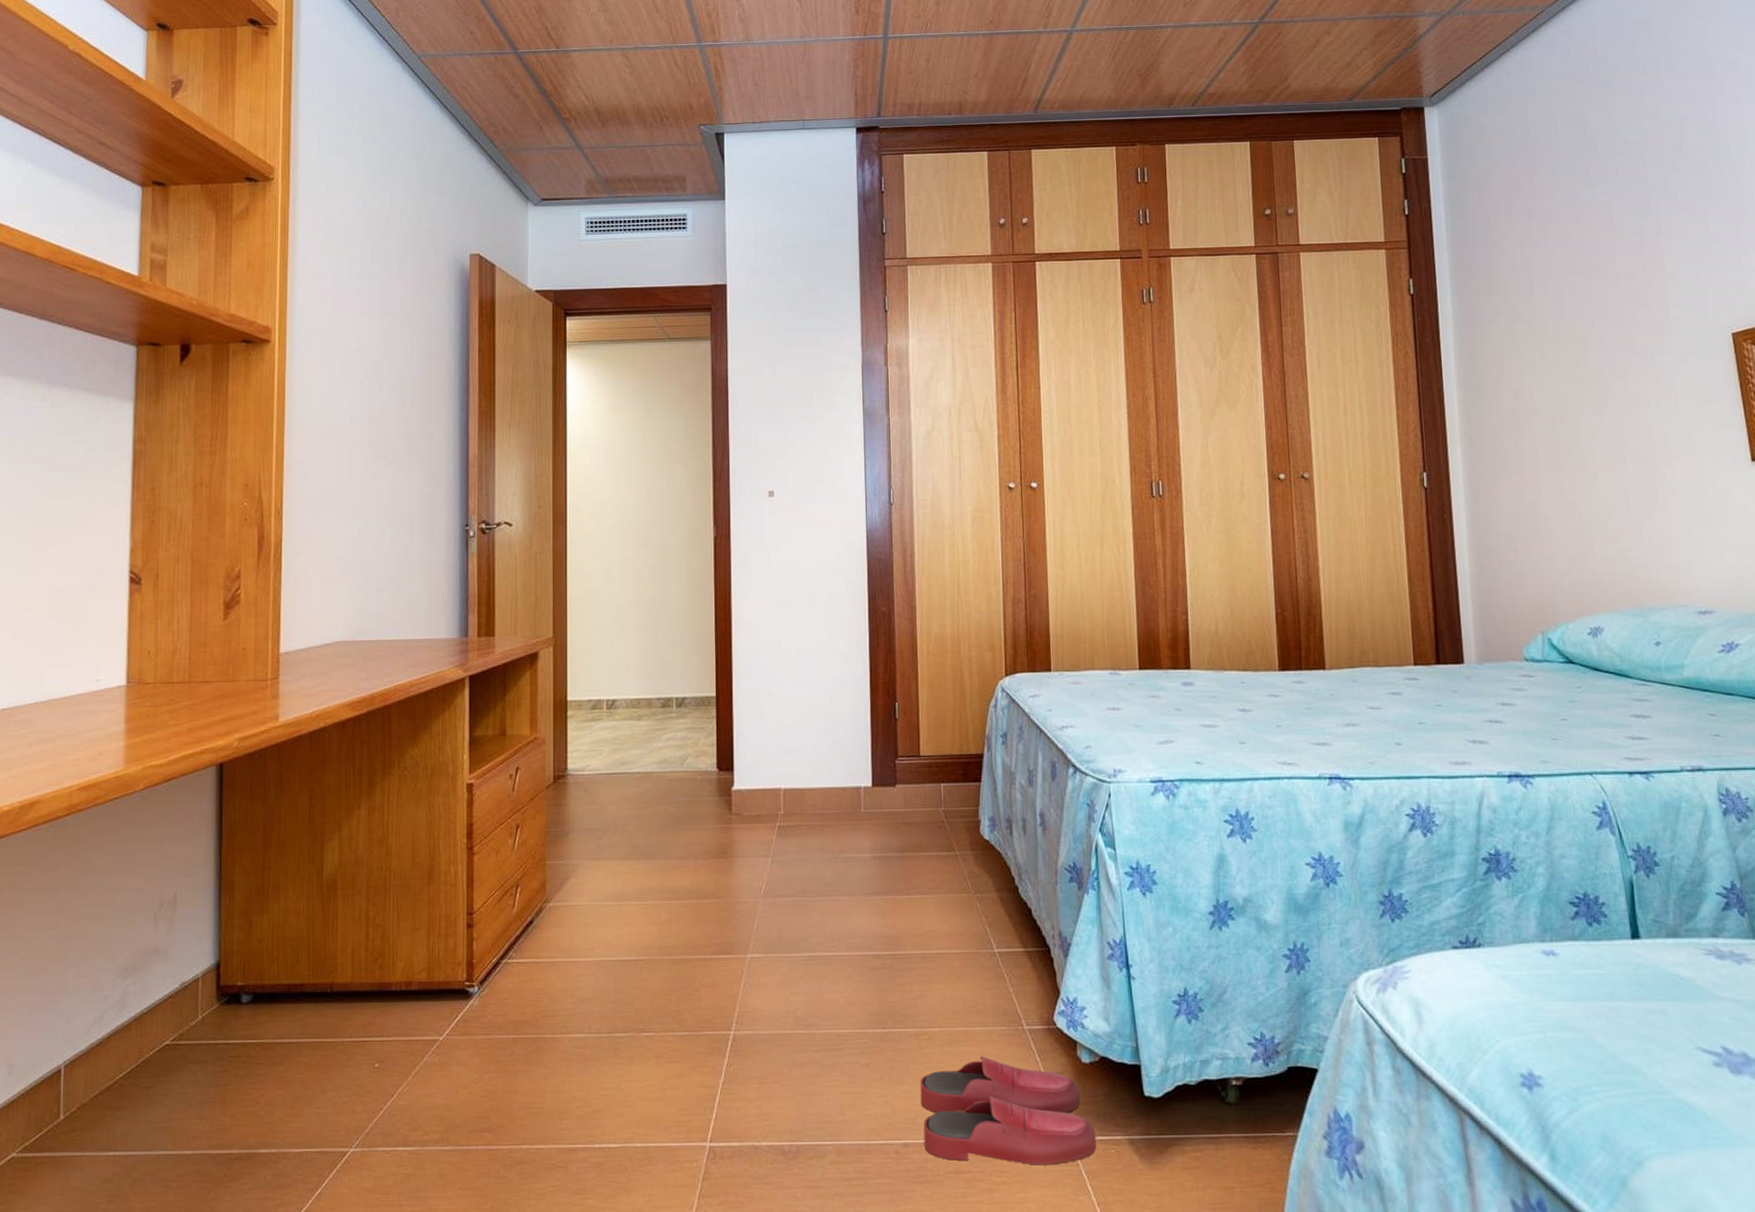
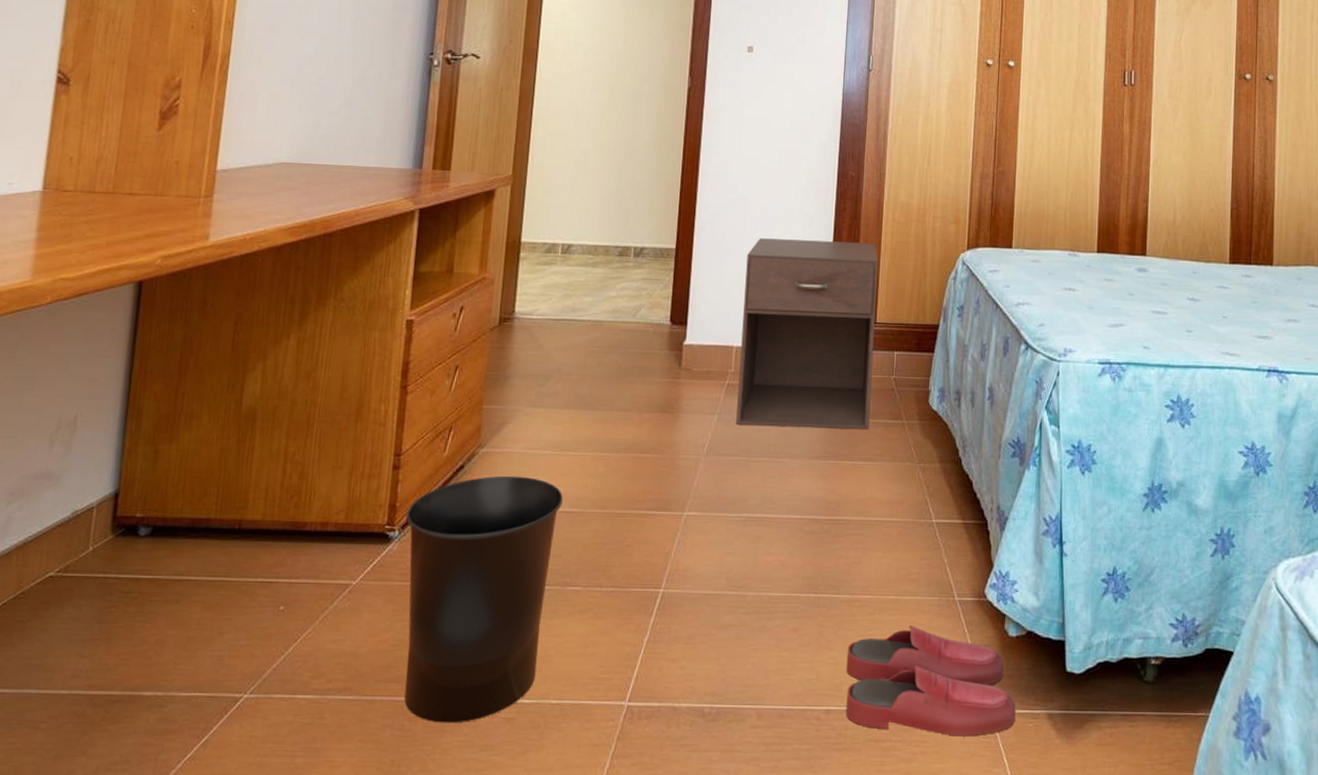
waste bin: none [483,927,629,1170] -> present [404,475,563,723]
nightstand: none [786,677,922,865] -> present [736,238,878,429]

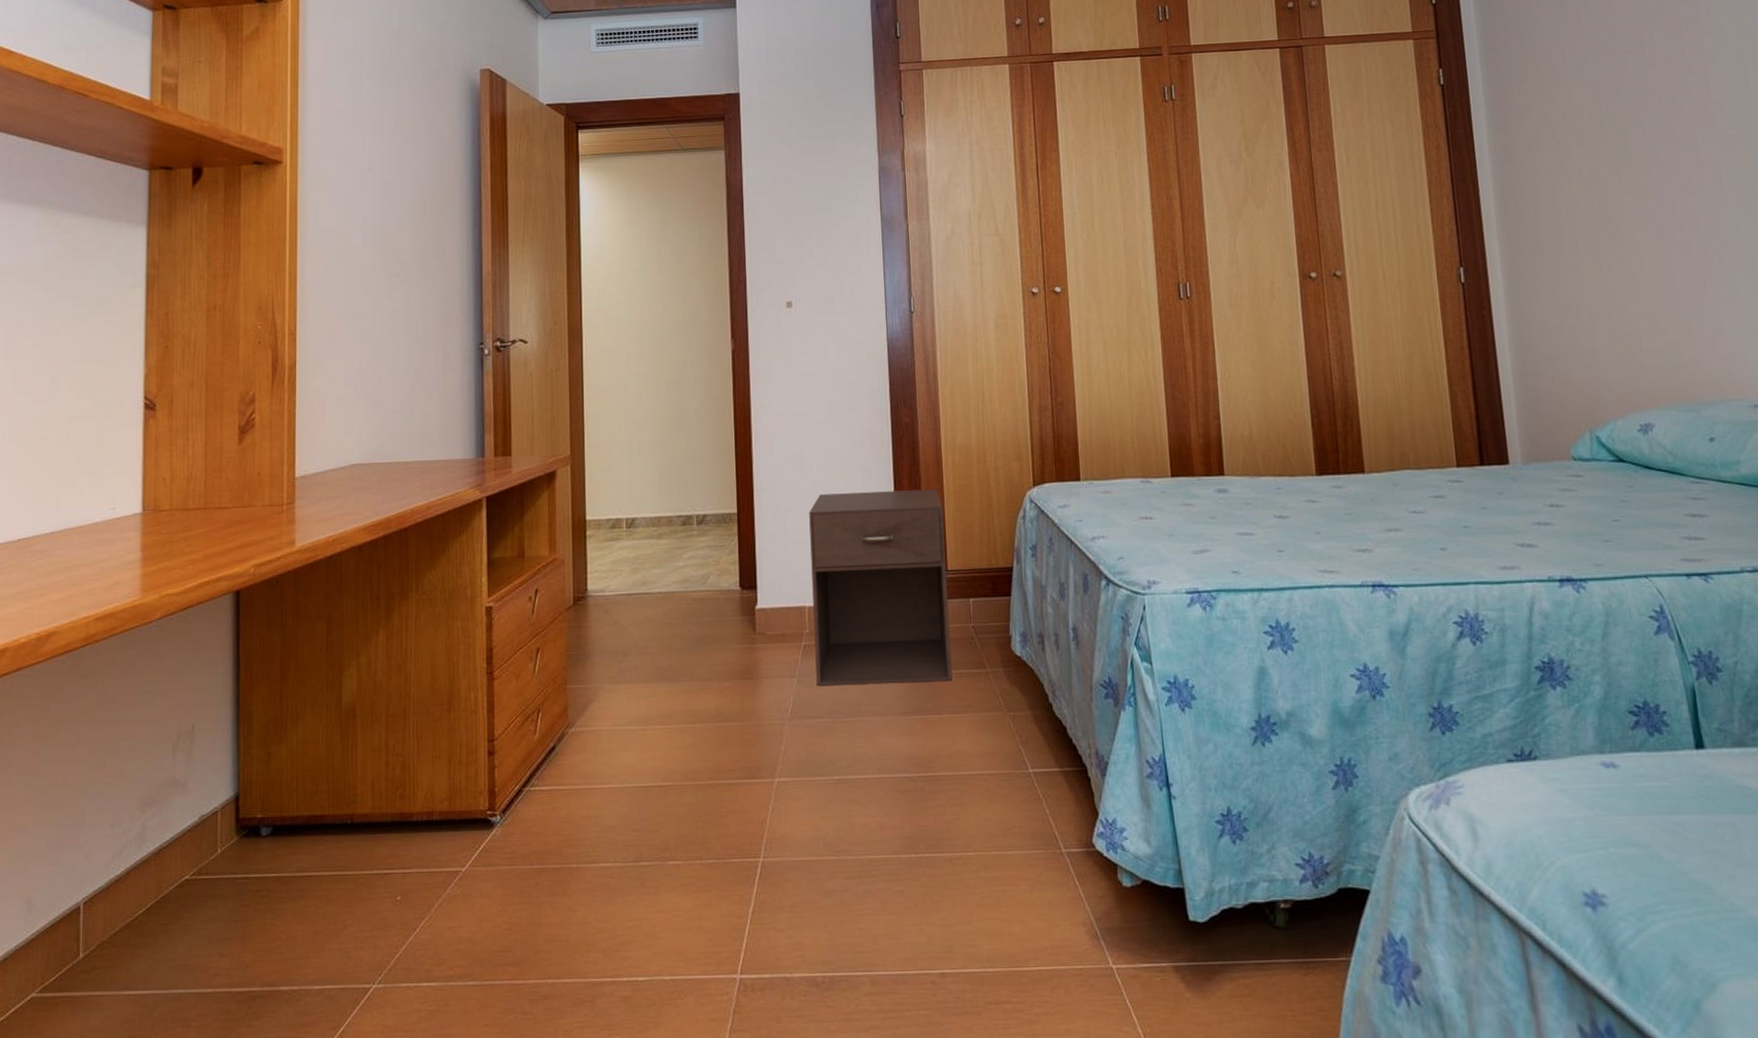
waste bin: present [404,475,563,723] -> none [505,753,654,1005]
slippers: present [846,625,1016,737] -> none [955,881,1141,995]

